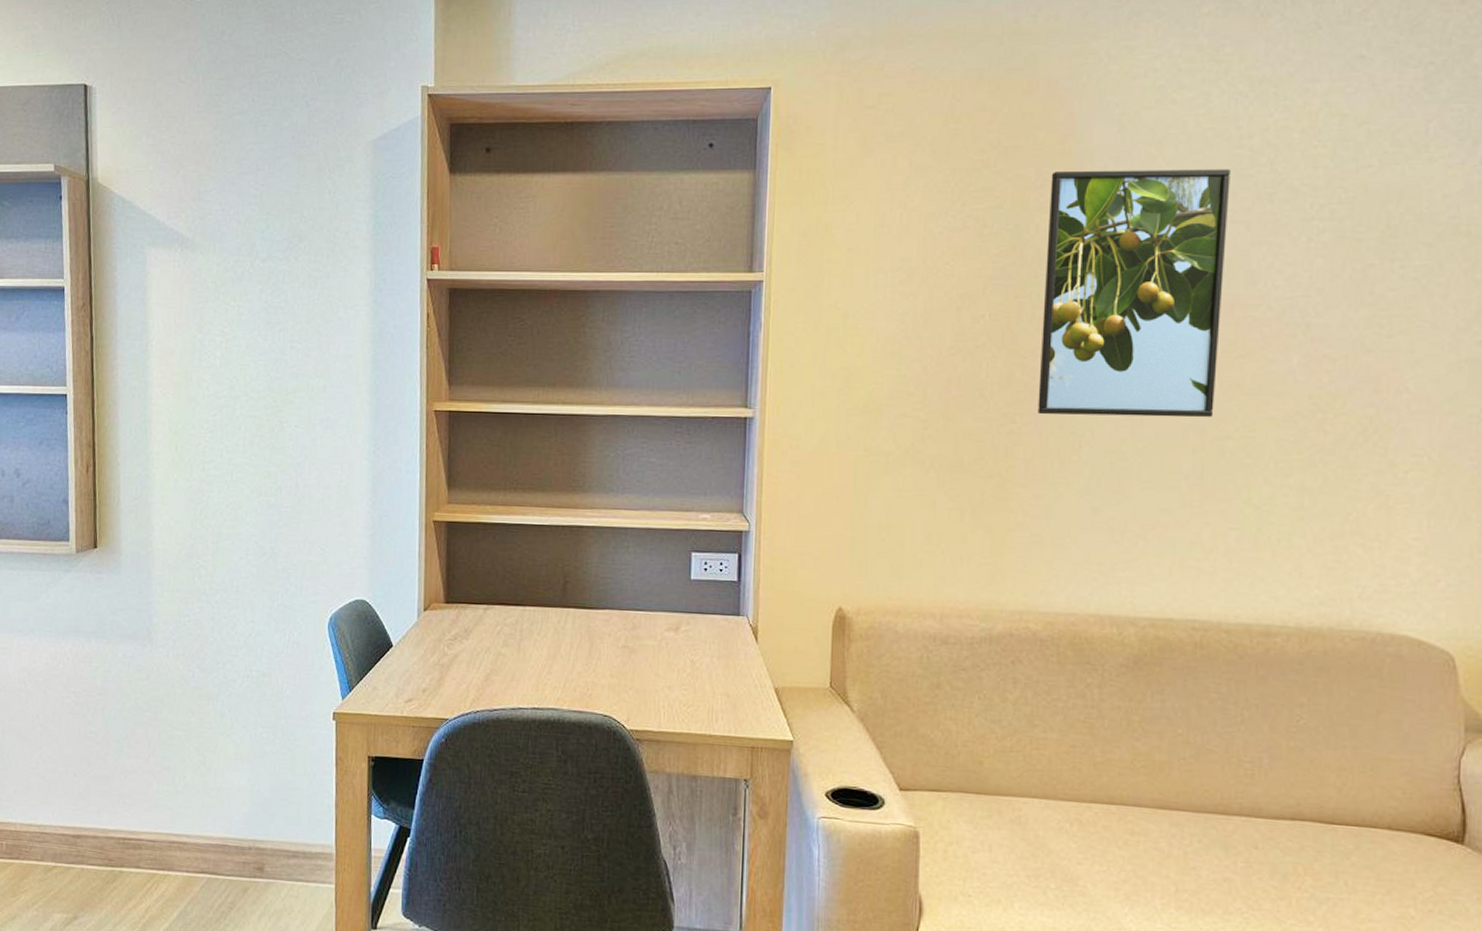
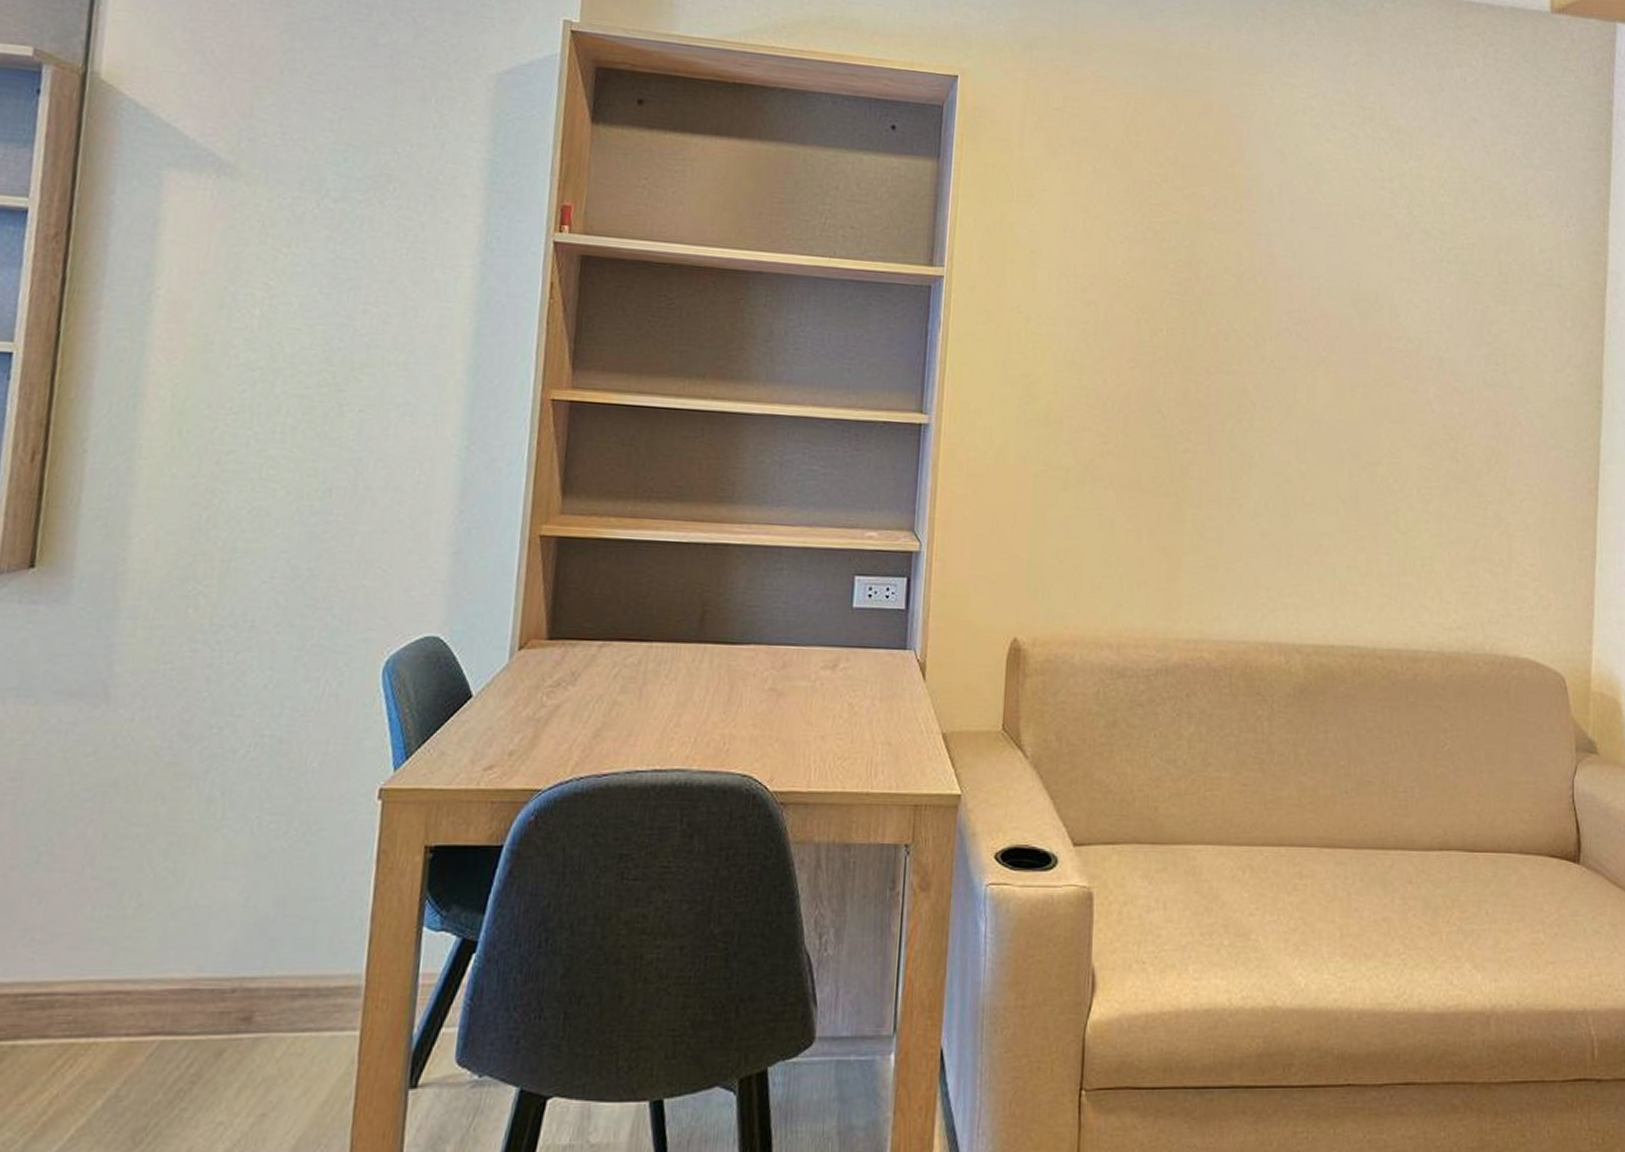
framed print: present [1037,169,1231,418] -> none [1211,193,1376,442]

